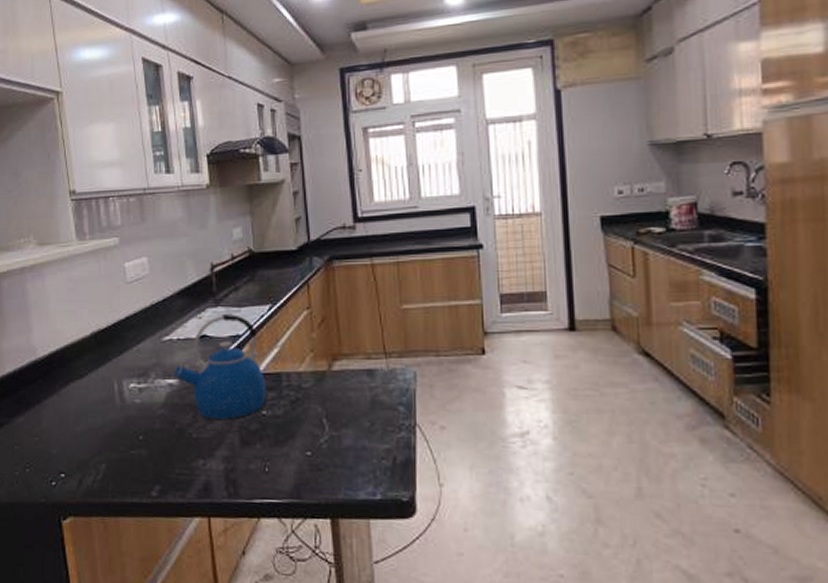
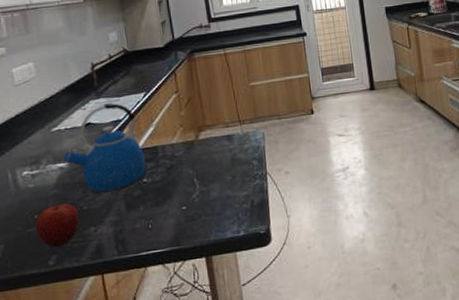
fruit: none [139,422,187,477] -> present [35,200,79,248]

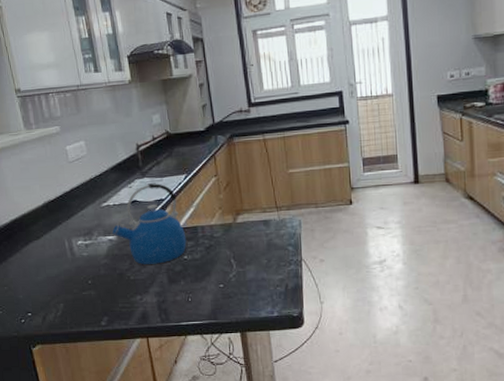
fruit: present [35,200,79,248] -> none [89,269,127,311]

